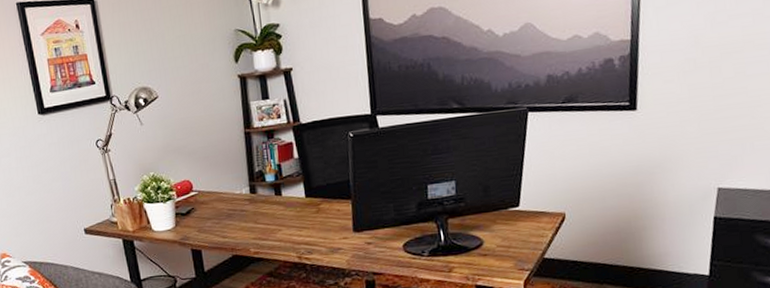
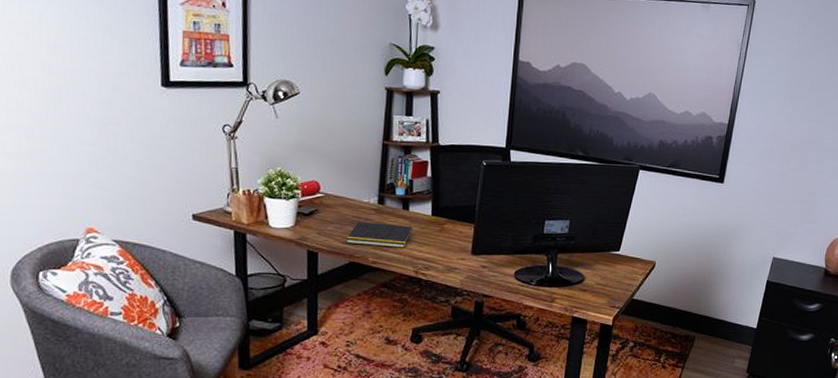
notepad: none [226,211,289,237] -> present [346,222,413,248]

